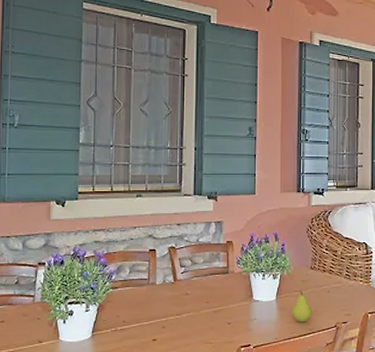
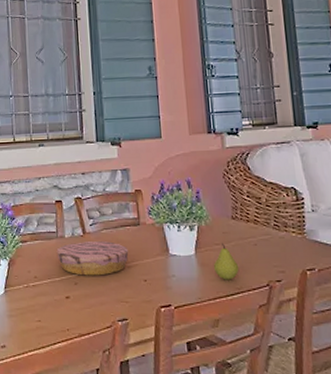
plate: none [147,288,216,320] -> present [56,241,129,276]

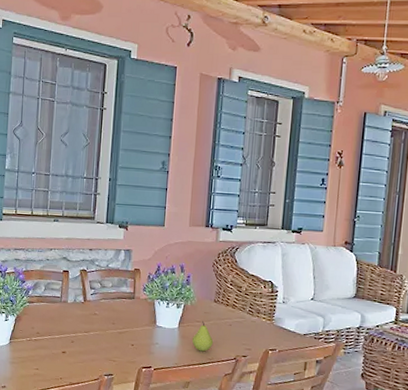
plate: present [56,241,129,276] -> none [59,307,122,338]

